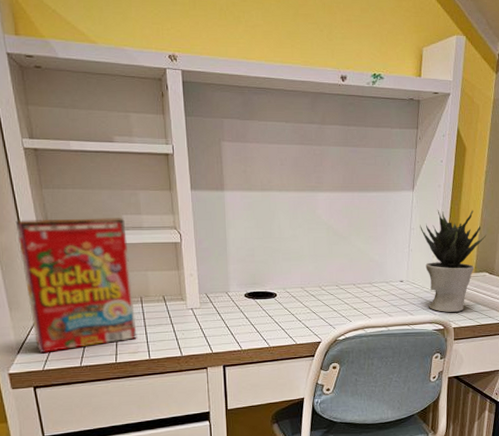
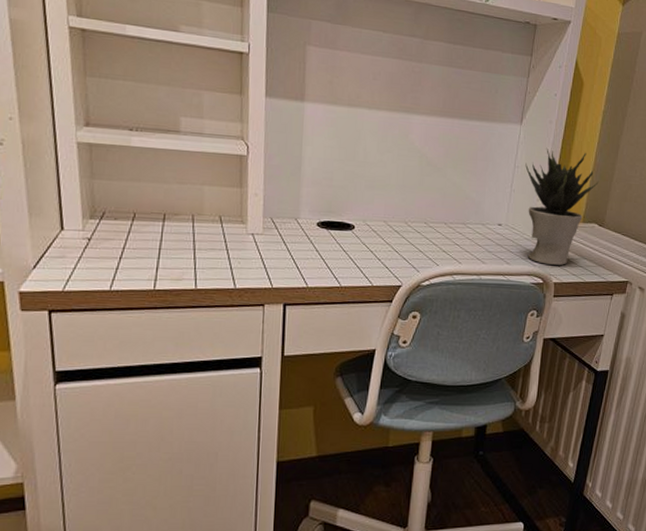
cereal box: present [15,218,137,354] -> none [48,110,184,272]

